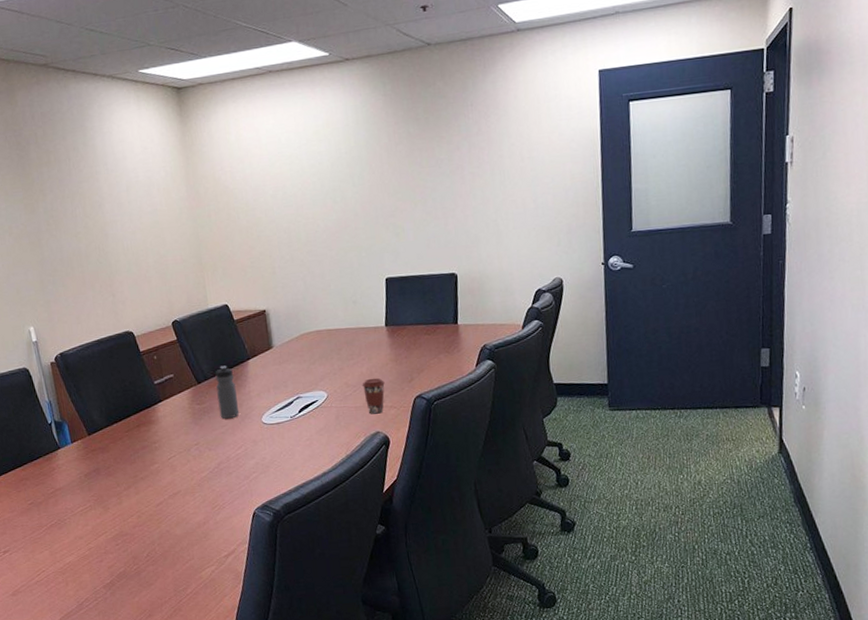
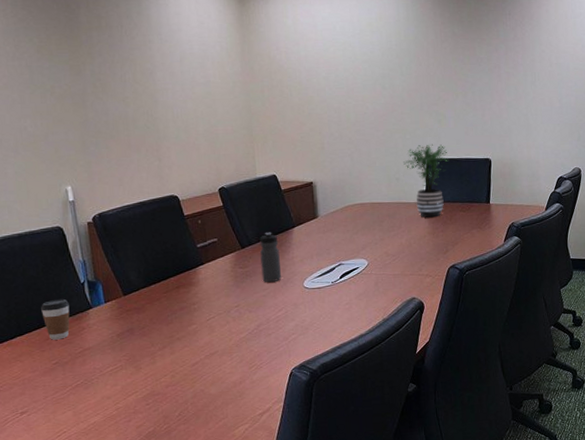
coffee cup: none [14,440,41,481] -> present [41,299,70,340]
potted plant: none [360,260,410,343] -> present [403,144,449,218]
coffee cup: present [362,378,385,414] -> none [401,248,422,282]

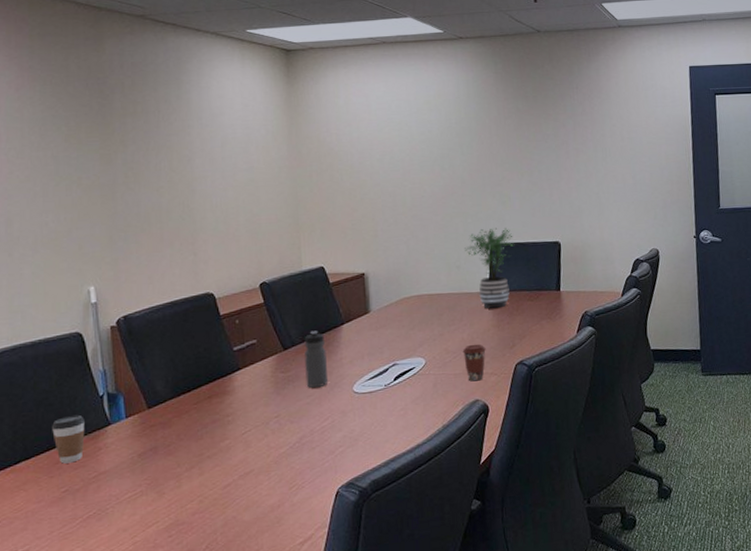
coffee cup: none [401,248,422,282] -> present [462,344,486,382]

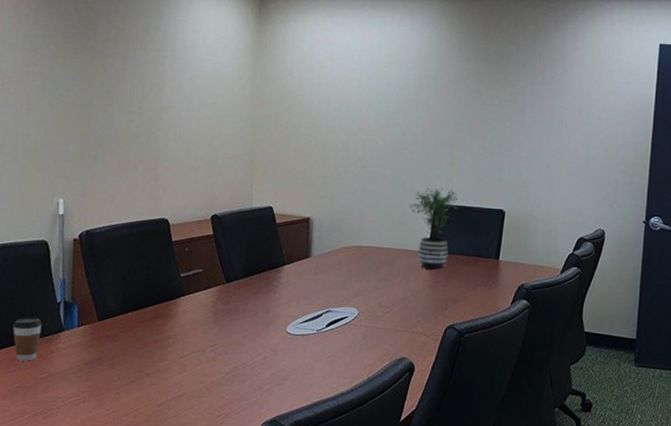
water bottle: present [304,330,329,388] -> none [243,267,266,324]
coffee cup: present [462,344,486,382] -> none [395,301,418,339]

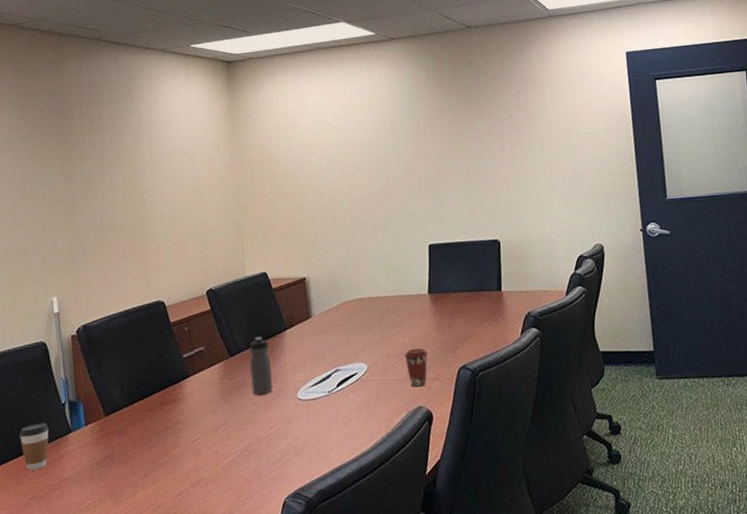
water bottle: none [243,267,266,324] -> present [249,336,274,395]
coffee cup: none [395,301,418,339] -> present [404,348,428,388]
potted plant: present [409,188,459,270] -> none [403,227,453,311]

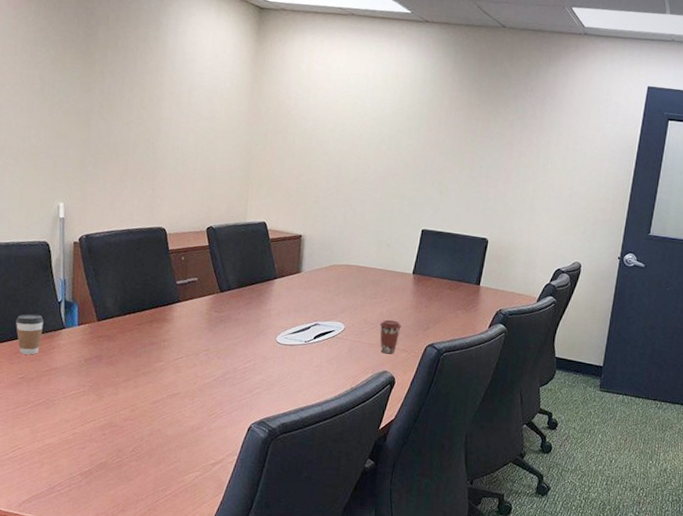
water bottle: present [249,336,274,395] -> none [236,279,257,332]

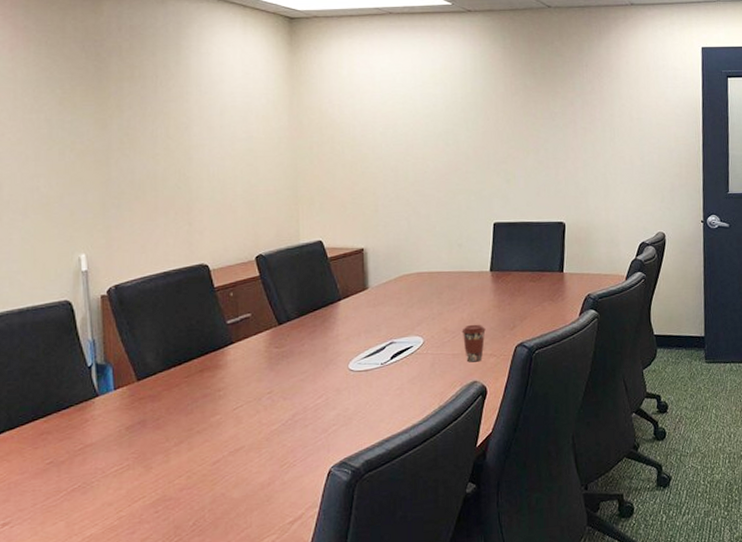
coffee cup: present [16,314,44,355] -> none [38,386,72,435]

